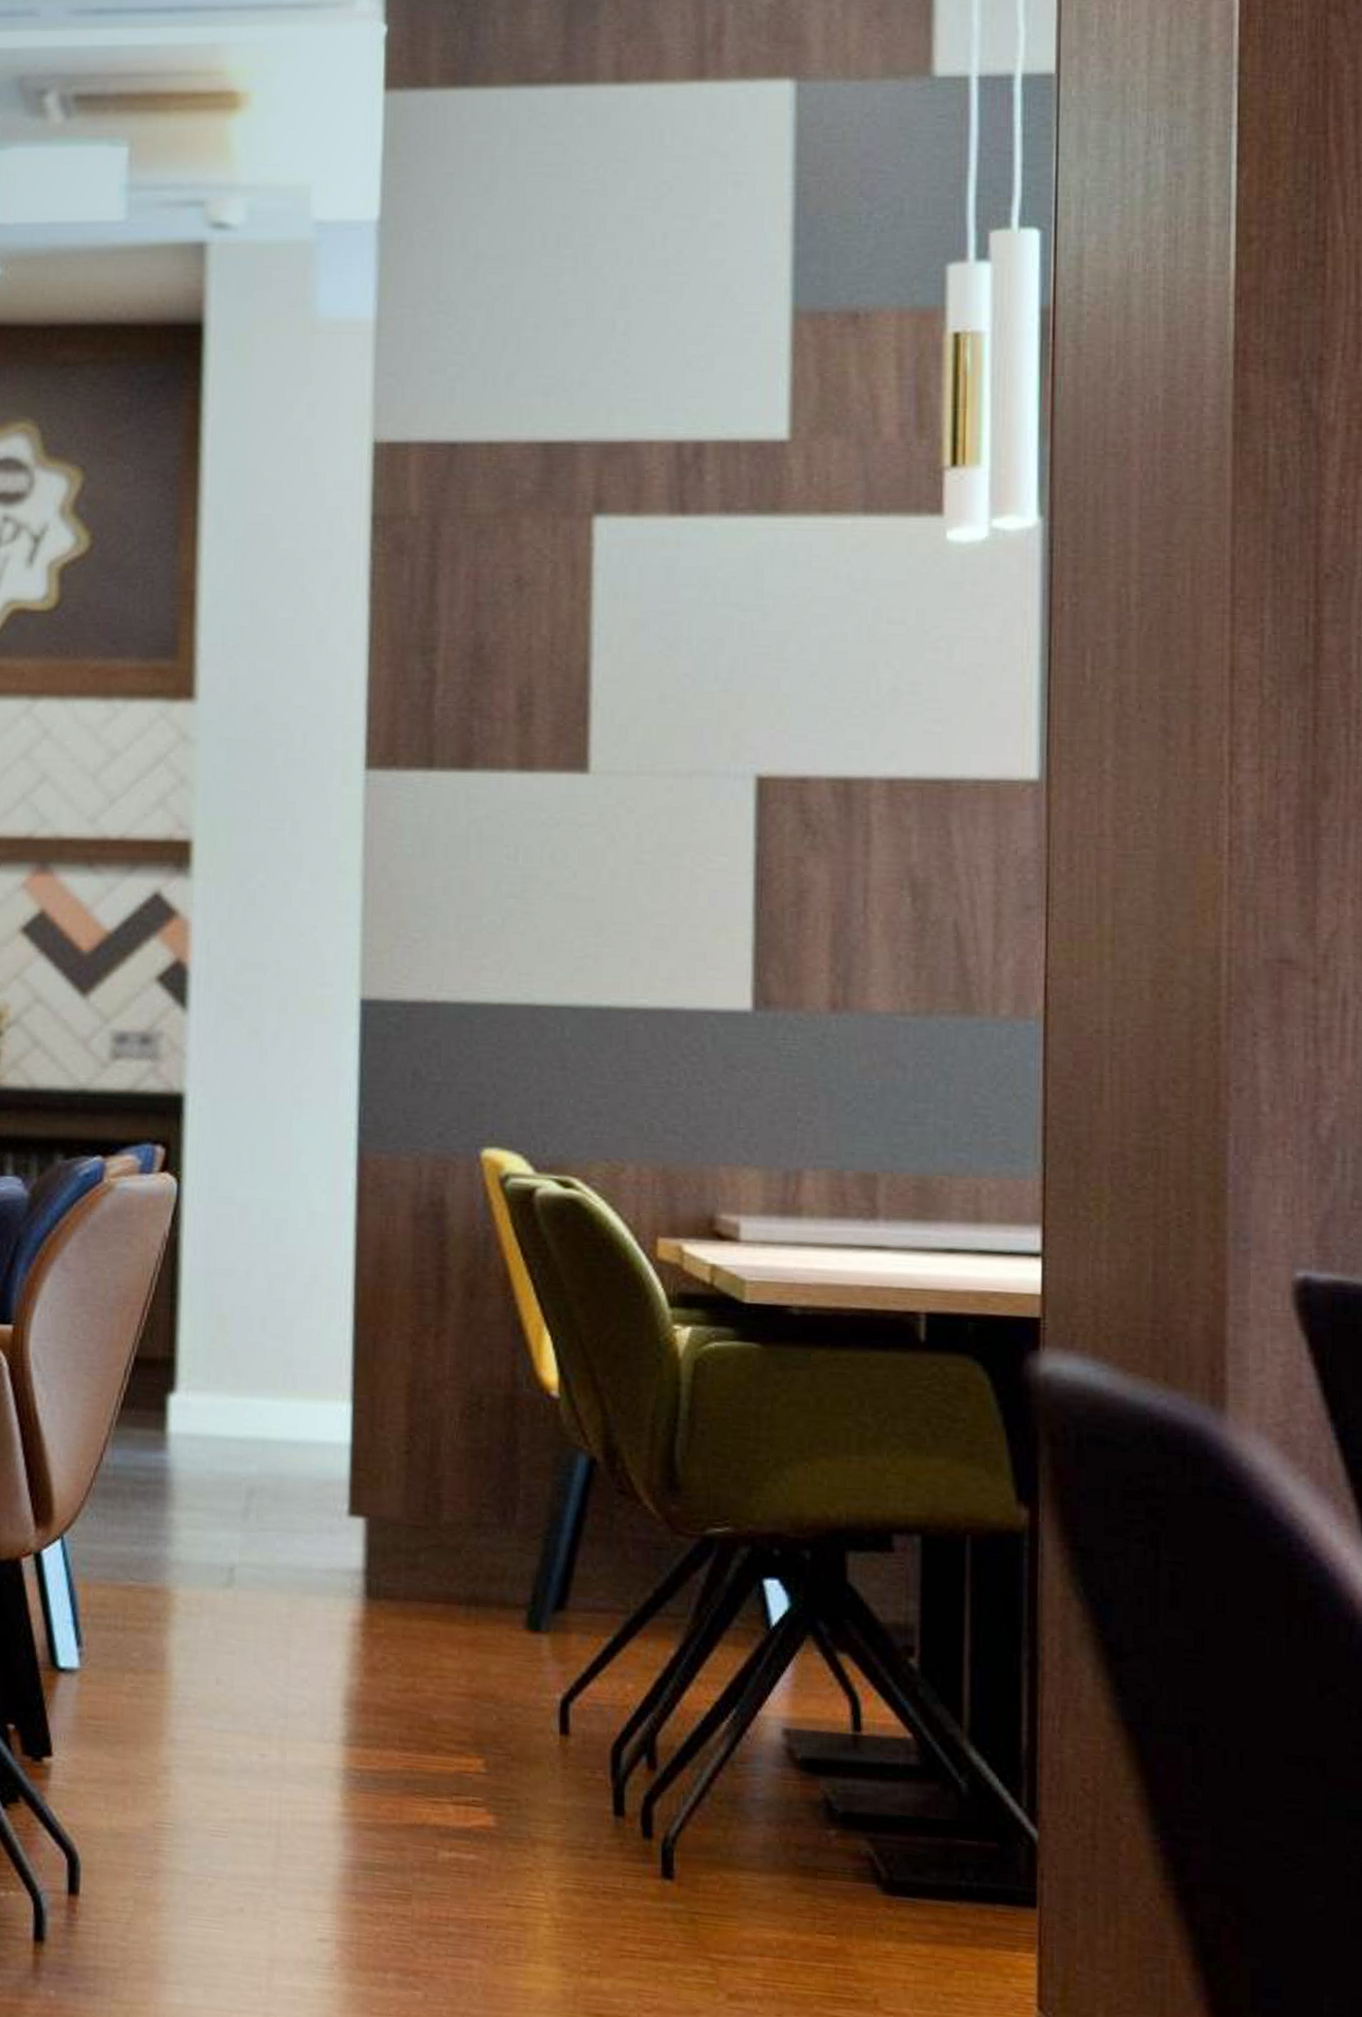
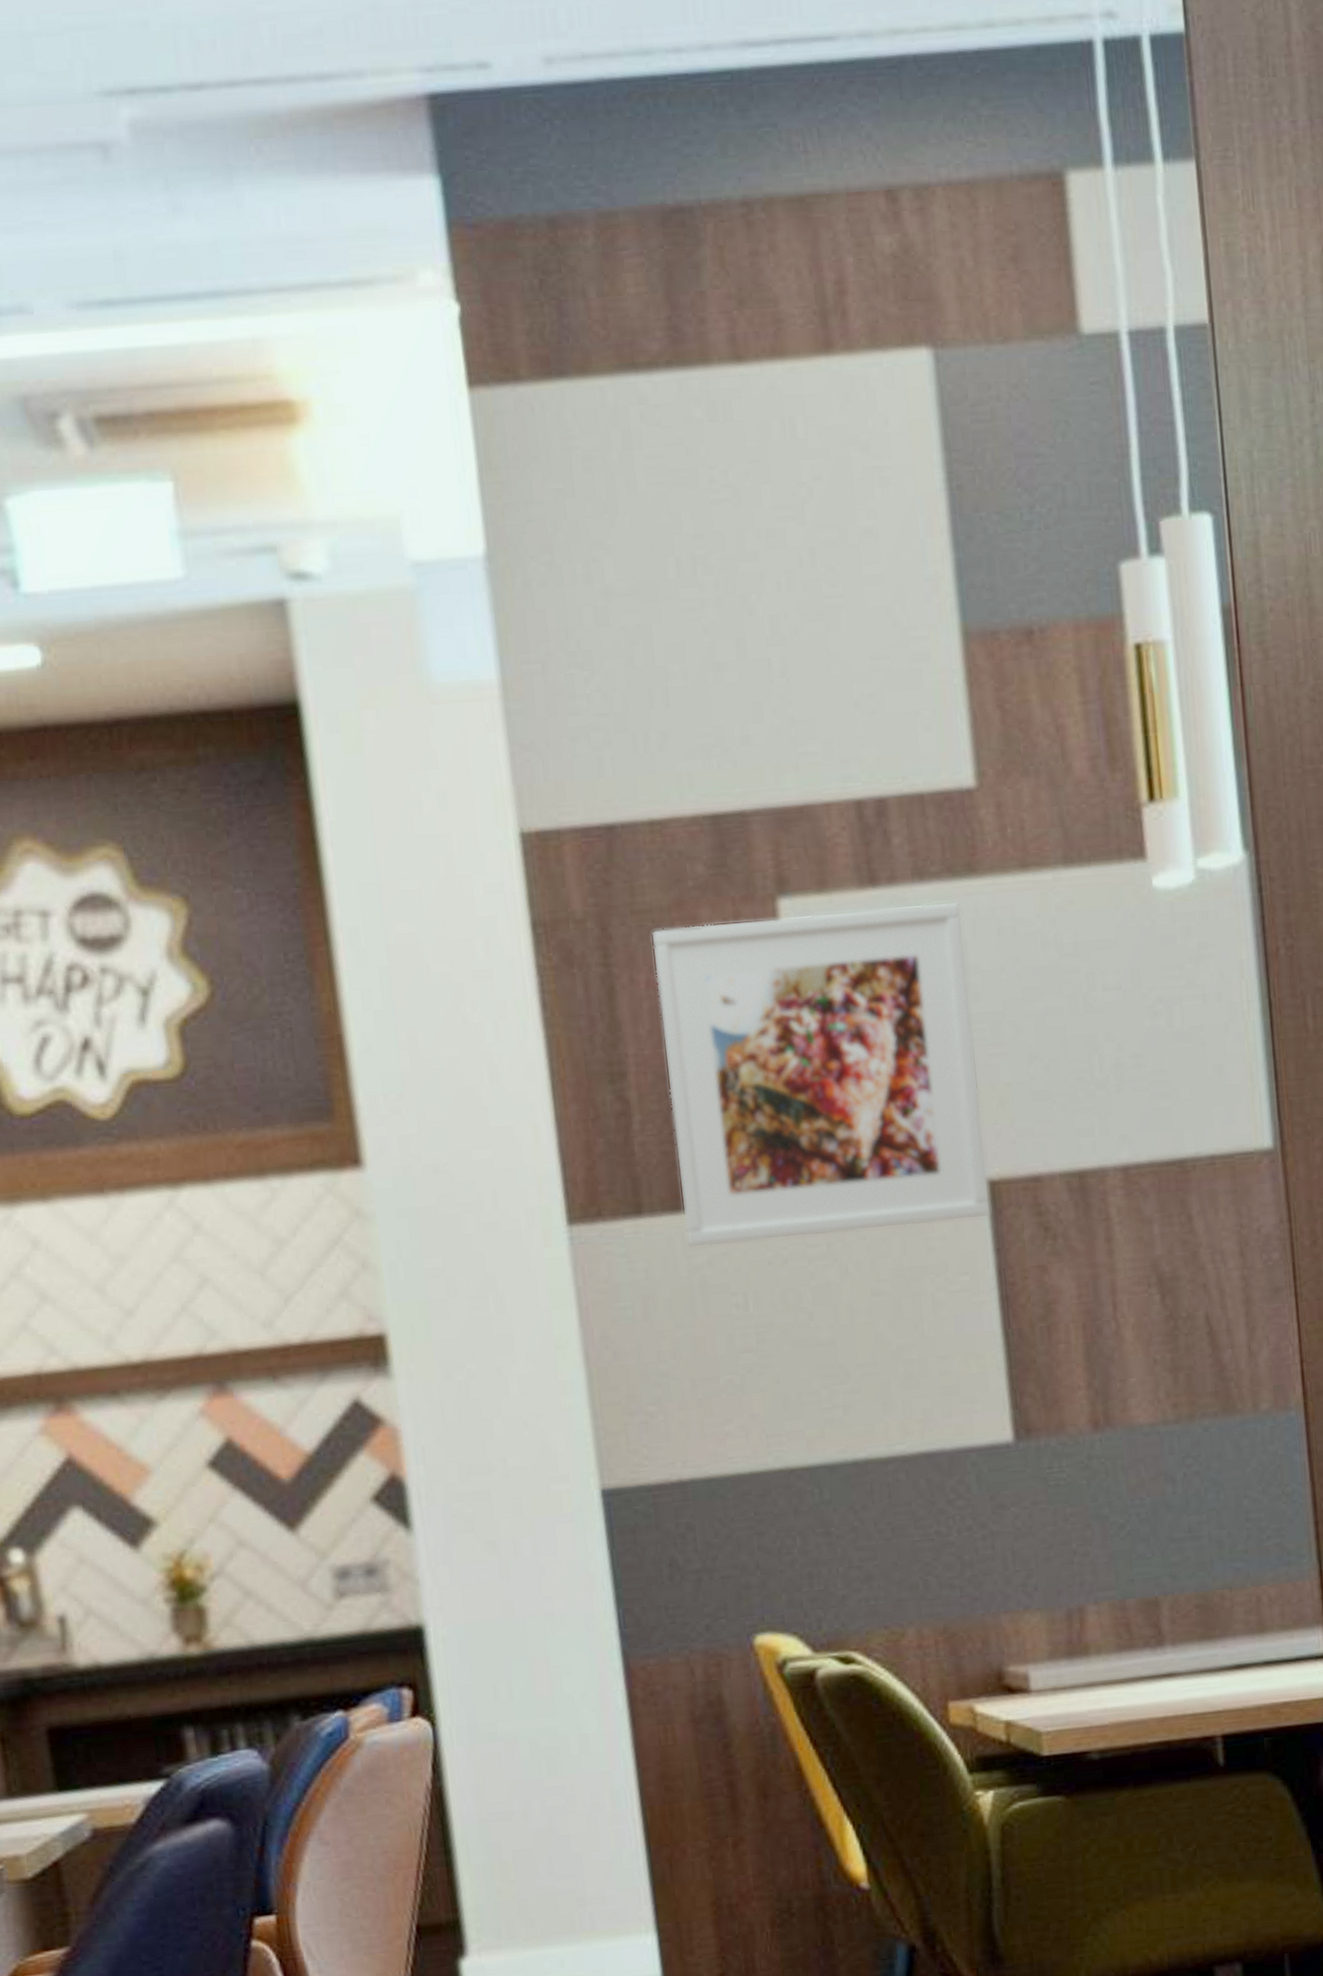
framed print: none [470,531,762,809] -> present [650,900,992,1249]

